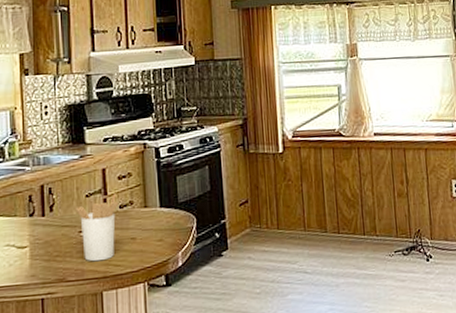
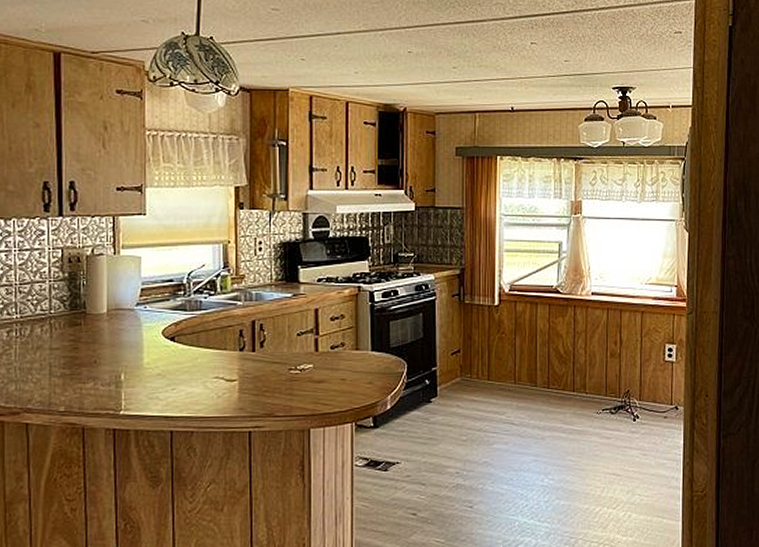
utensil holder: present [75,193,119,262] -> none [286,334,331,399]

